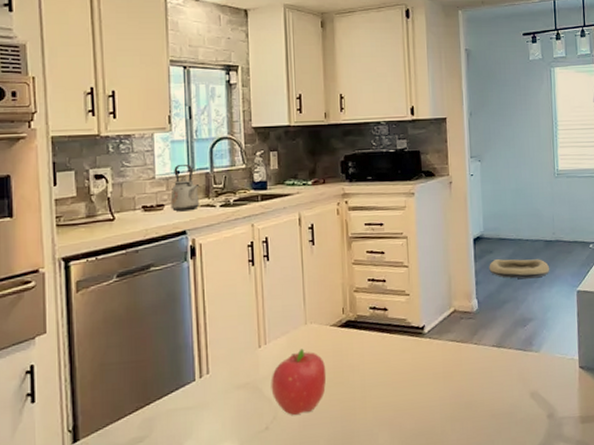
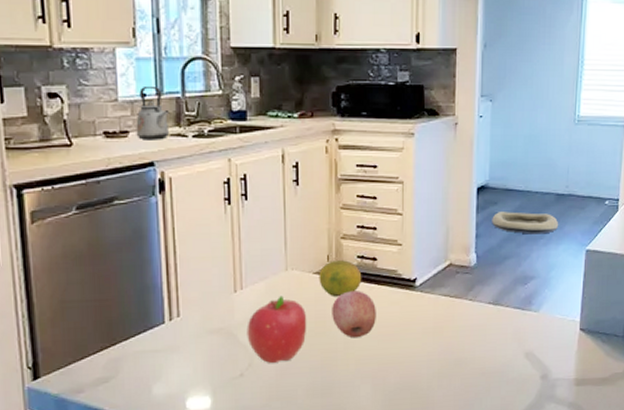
fruit: none [335,312,375,348] -> present [319,260,362,297]
fruit: none [348,340,390,387] -> present [332,291,376,338]

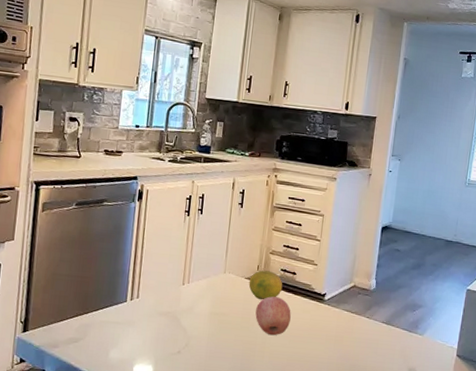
kettle: present [136,85,170,140] -> none [127,119,154,161]
fruit: present [247,295,307,364] -> none [187,292,236,347]
dog bed: present [492,212,559,235] -> none [391,249,446,272]

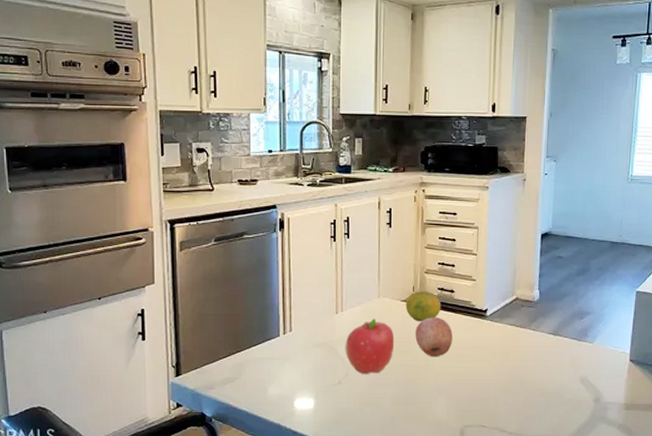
fruit: none [187,292,236,347] -> present [345,318,395,375]

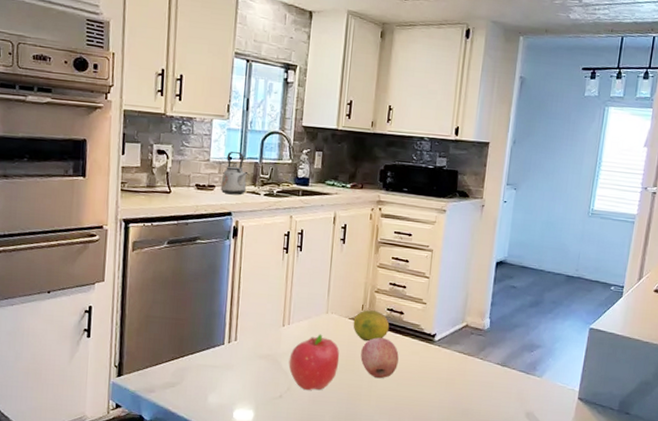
kettle: none [263,144,290,188] -> present [220,151,248,195]

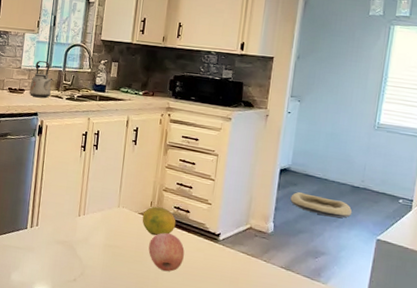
fruit: present [288,334,340,391] -> none [82,225,129,278]
dog bed: none [506,285,567,309] -> present [290,192,353,218]

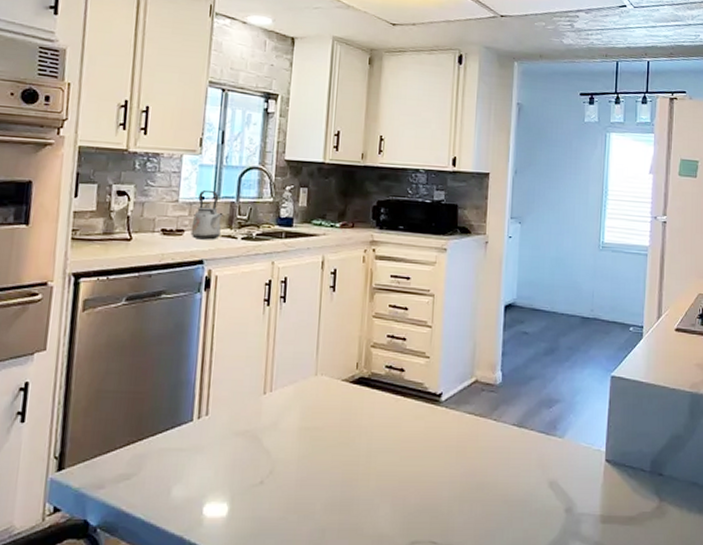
fruit: present [142,206,176,236] -> none [346,369,389,407]
fruit: present [148,233,185,272] -> none [356,401,401,452]
dog bed: present [290,192,353,218] -> none [518,331,584,357]

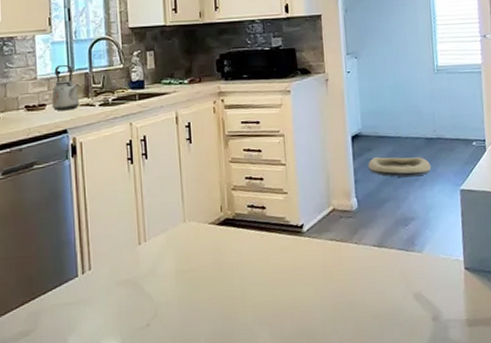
dog bed: none [518,331,584,357] -> present [368,157,432,178]

